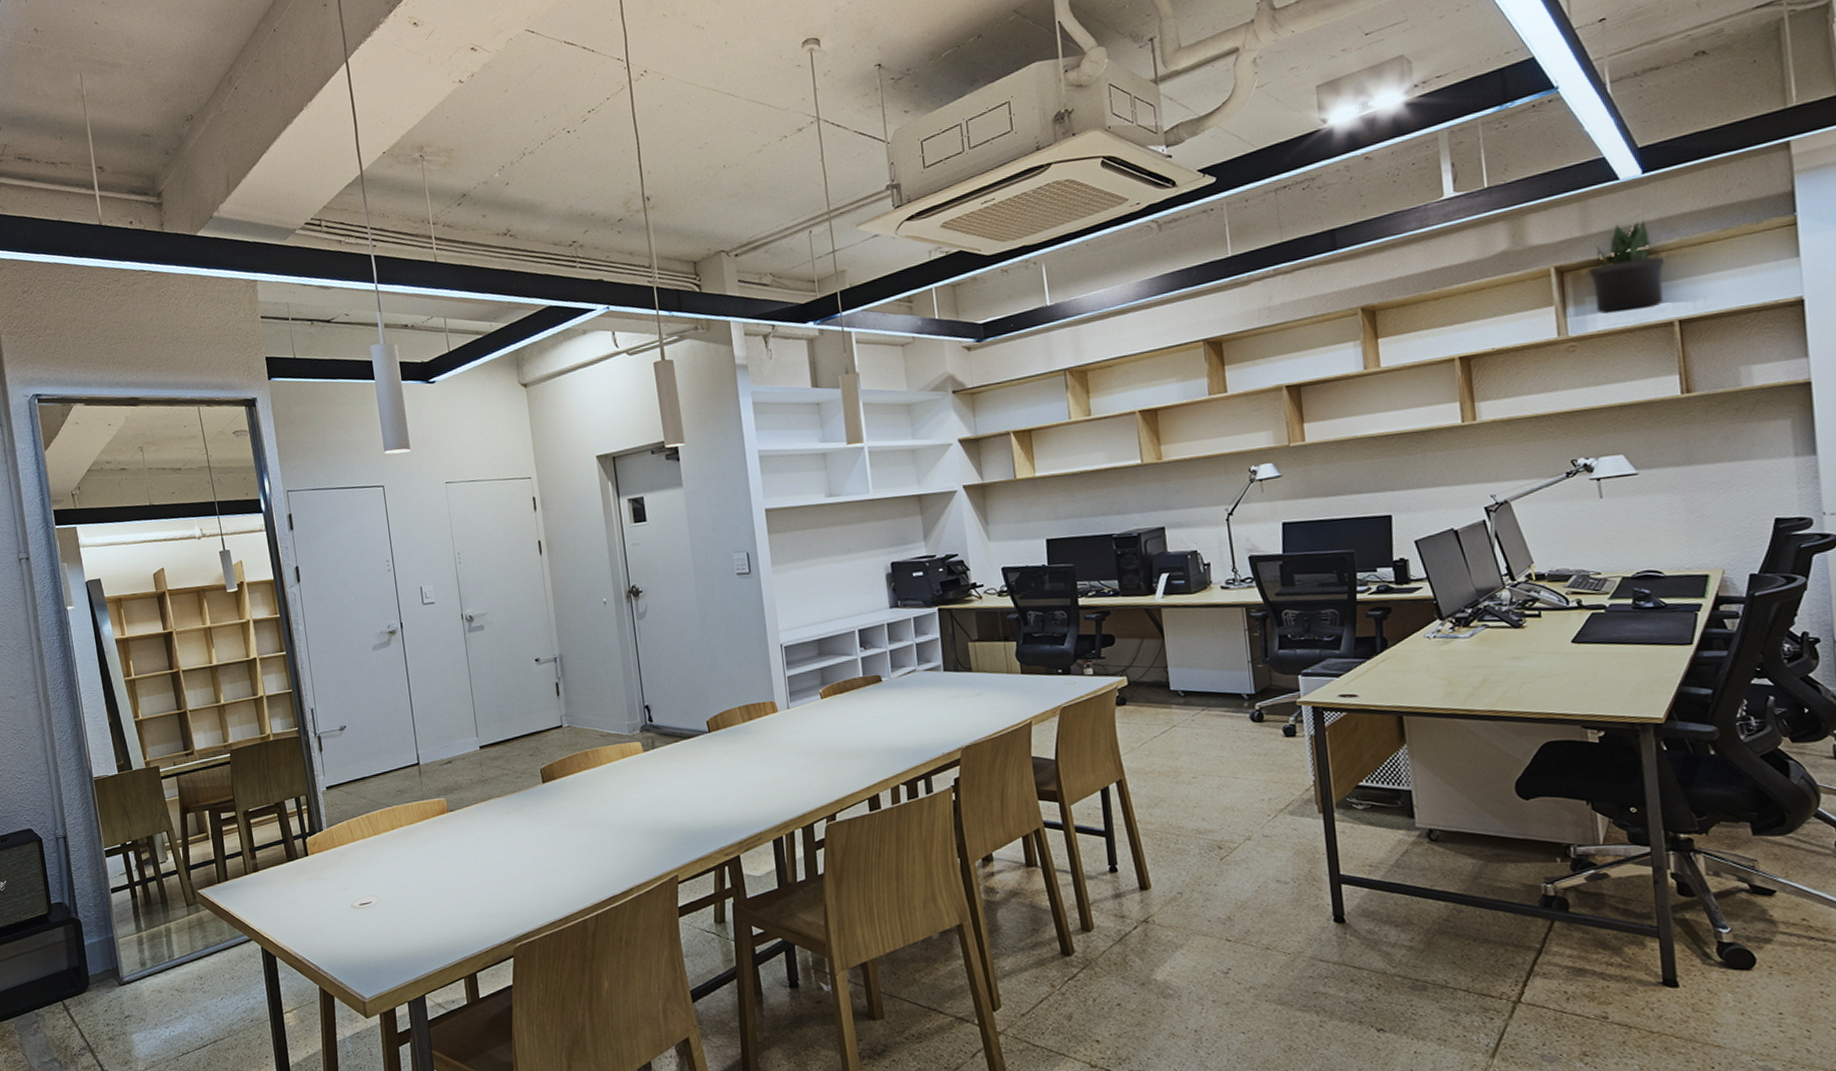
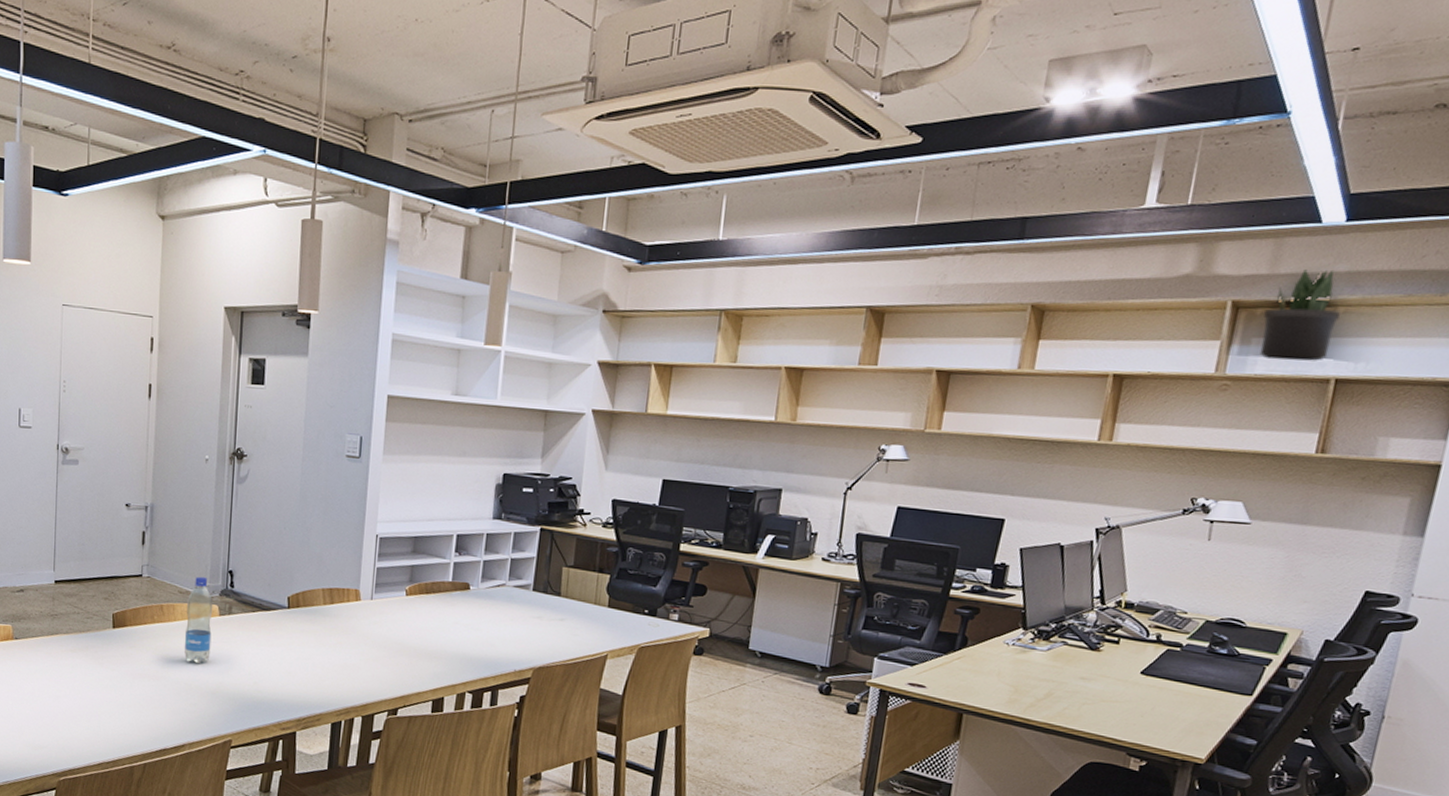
bottle: none [610,716,642,804] -> present [184,576,213,664]

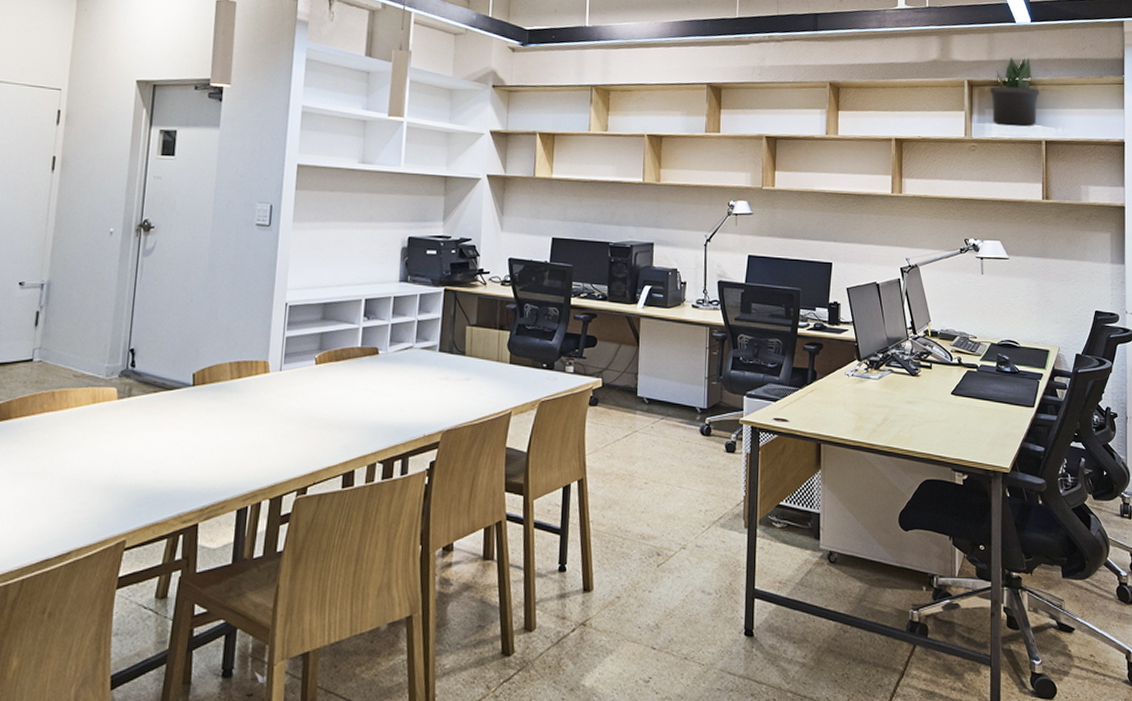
bottle: present [184,576,213,664] -> none [76,357,112,456]

